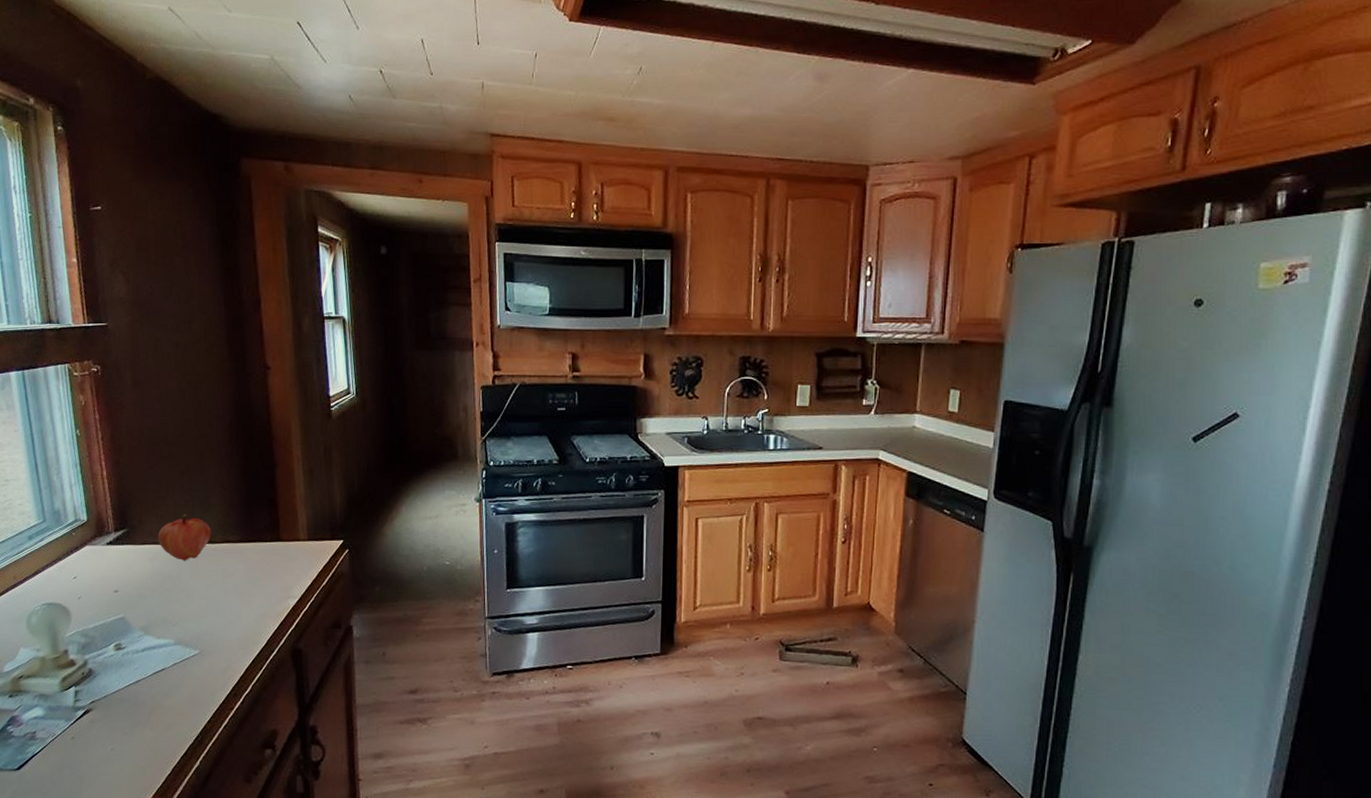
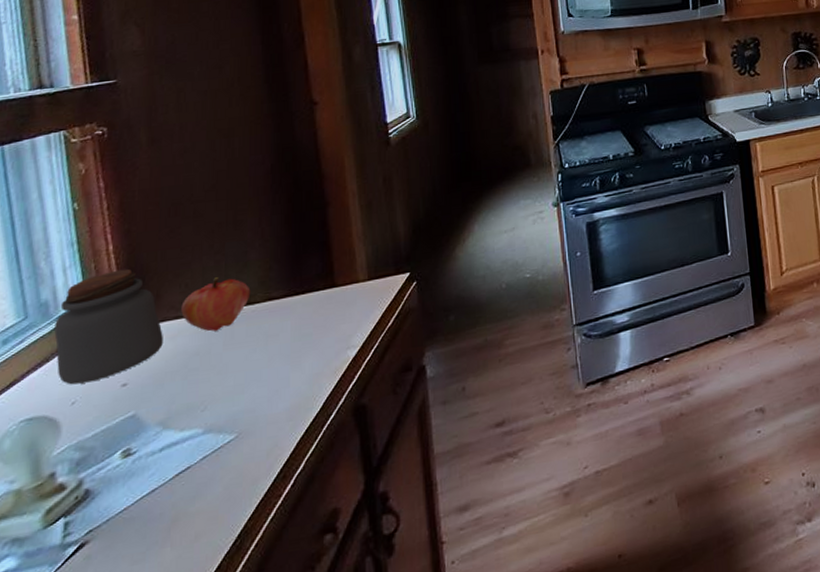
jar: none [65,493,144,584] -> present [54,269,163,385]

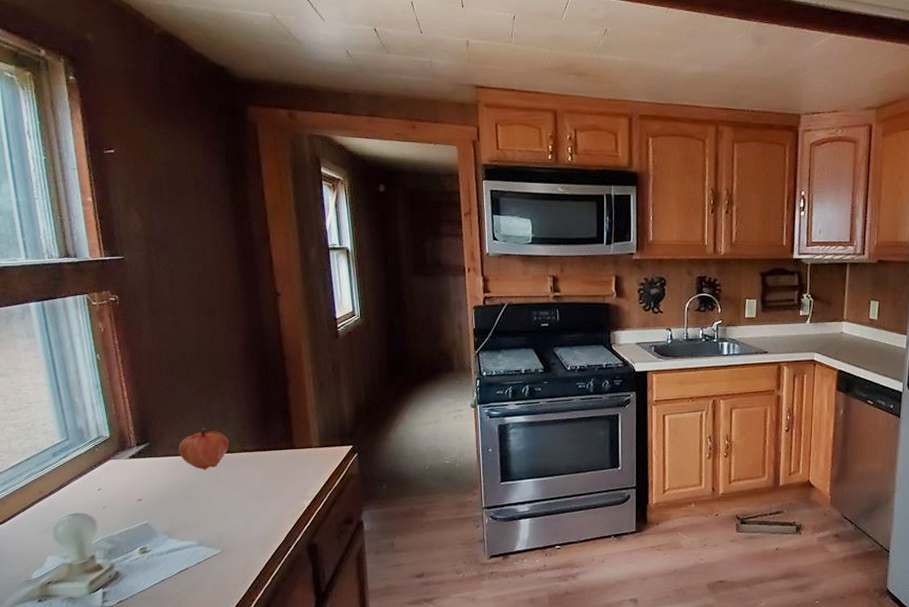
jar: present [54,269,163,385] -> none [88,411,166,494]

